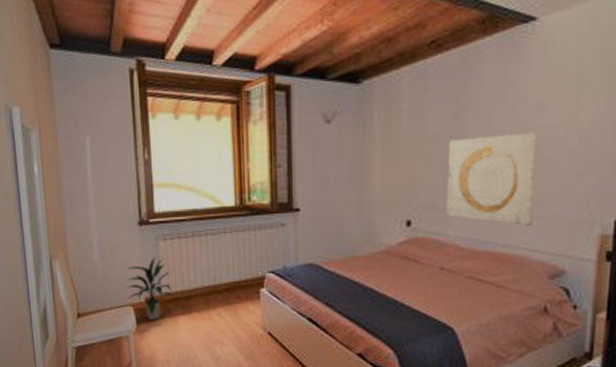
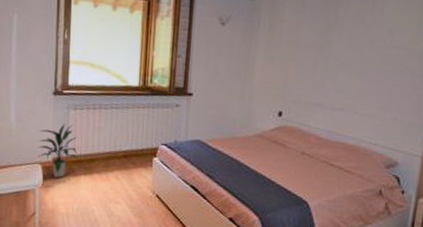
wall art: present [446,132,539,226] -> none [310,49,387,124]

